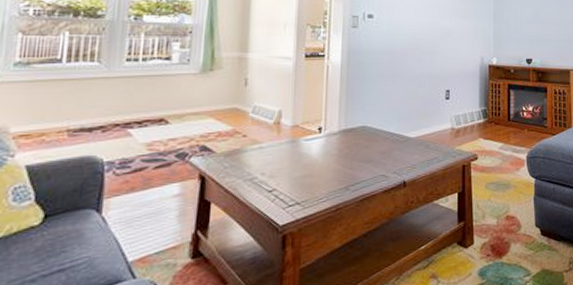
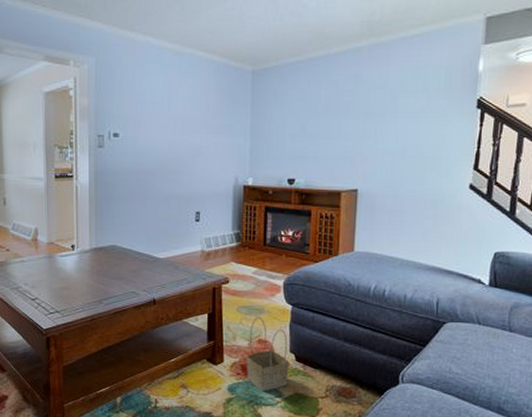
basket: none [495,192,535,273] -> present [246,317,289,392]

